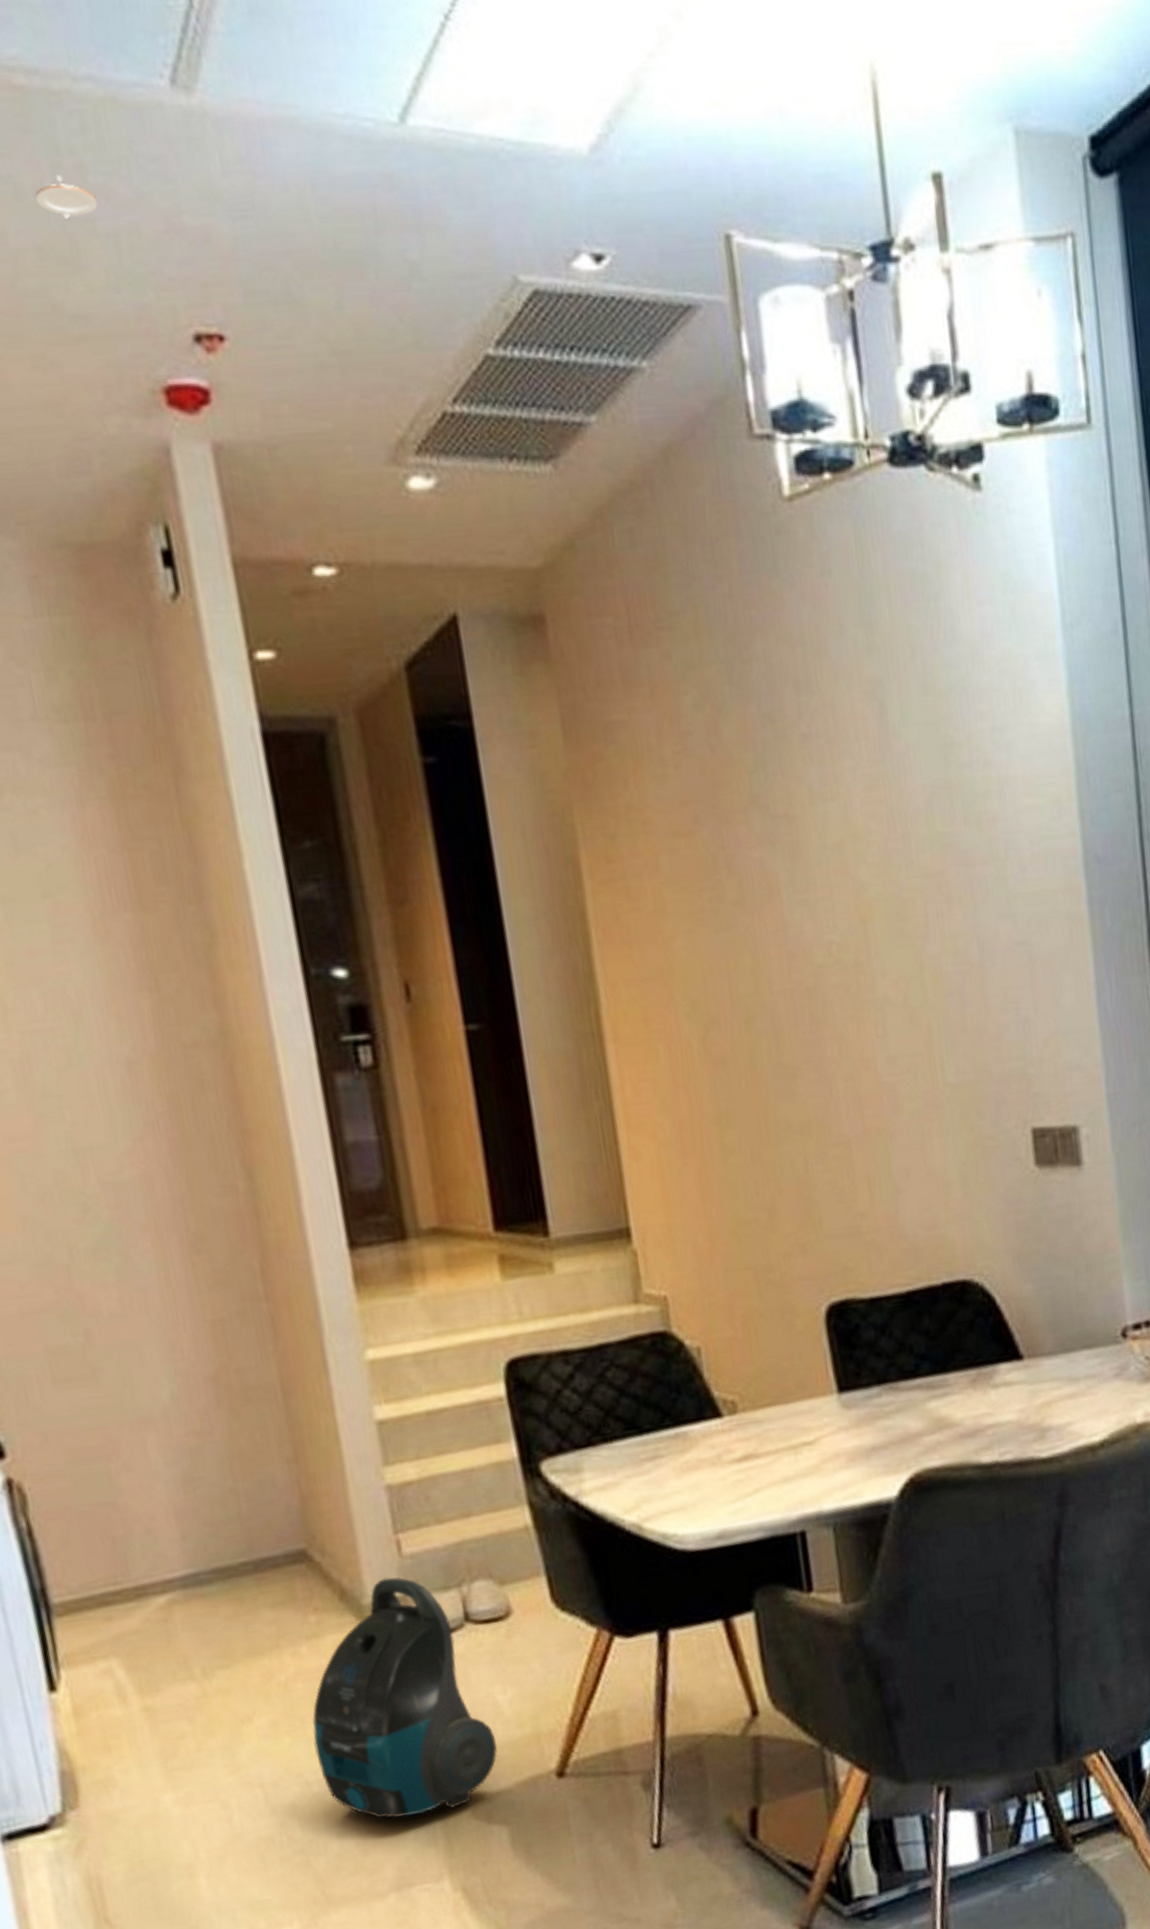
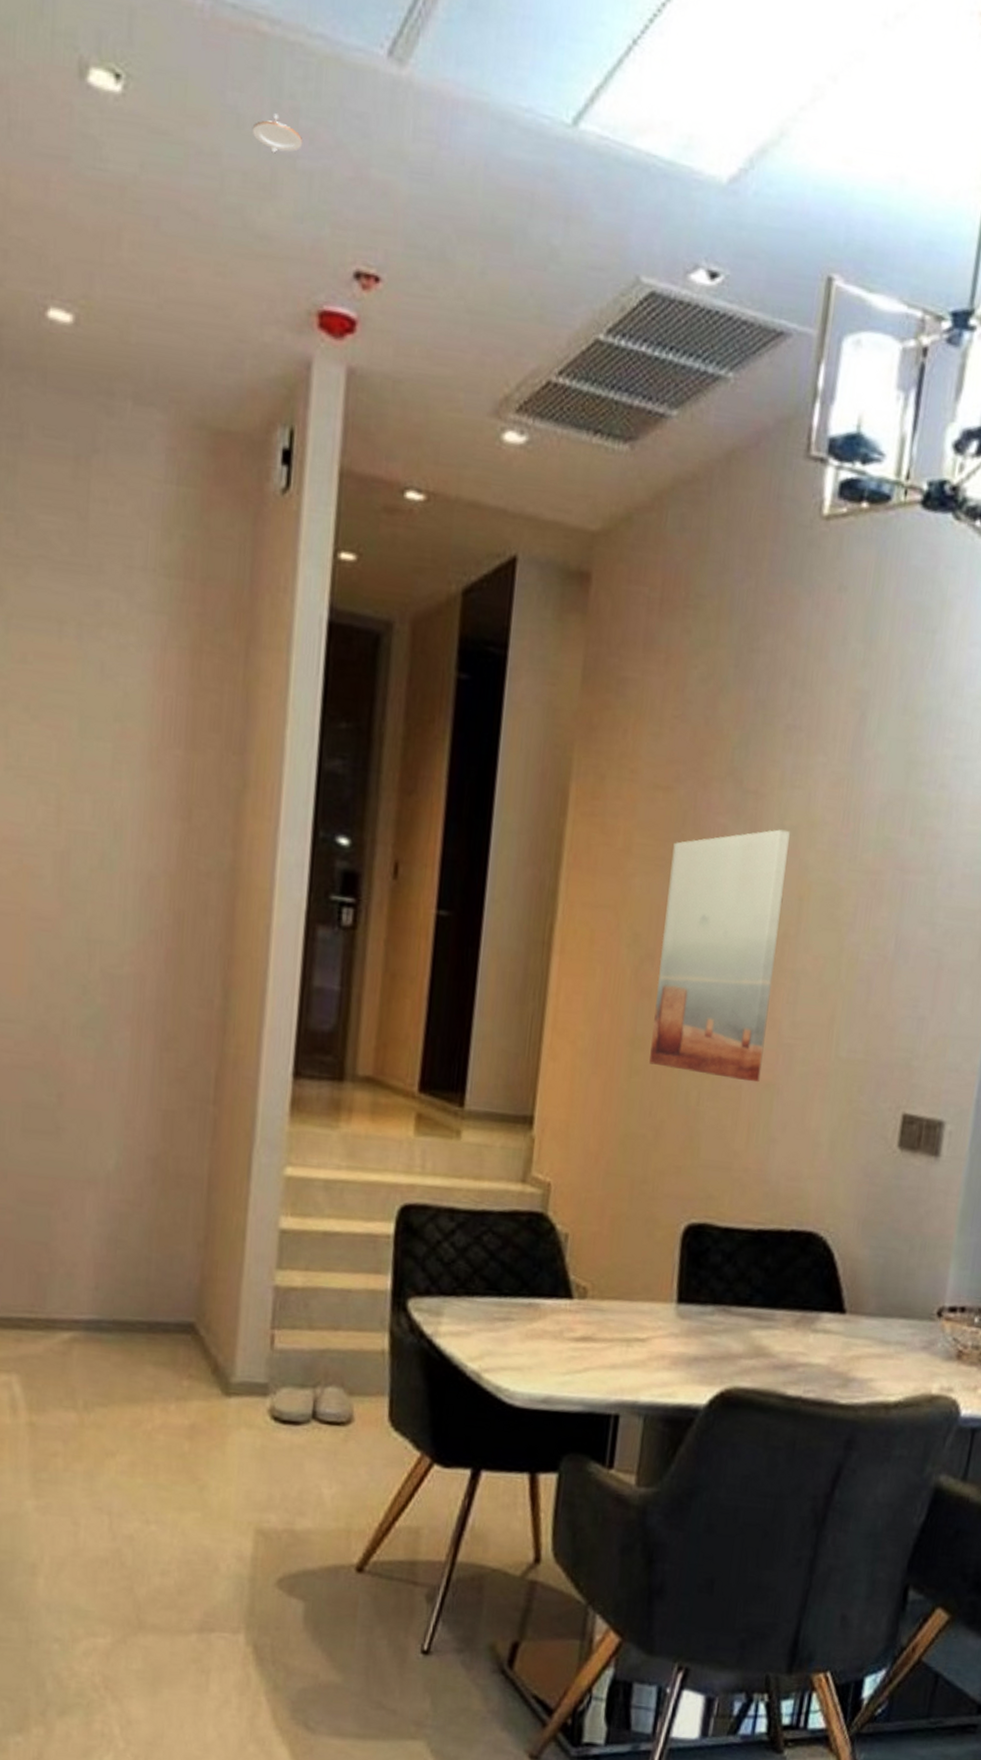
vacuum cleaner: present [312,1577,498,1819] -> none [160,1364,314,1575]
wall art: none [710,849,868,1140] -> present [649,829,791,1083]

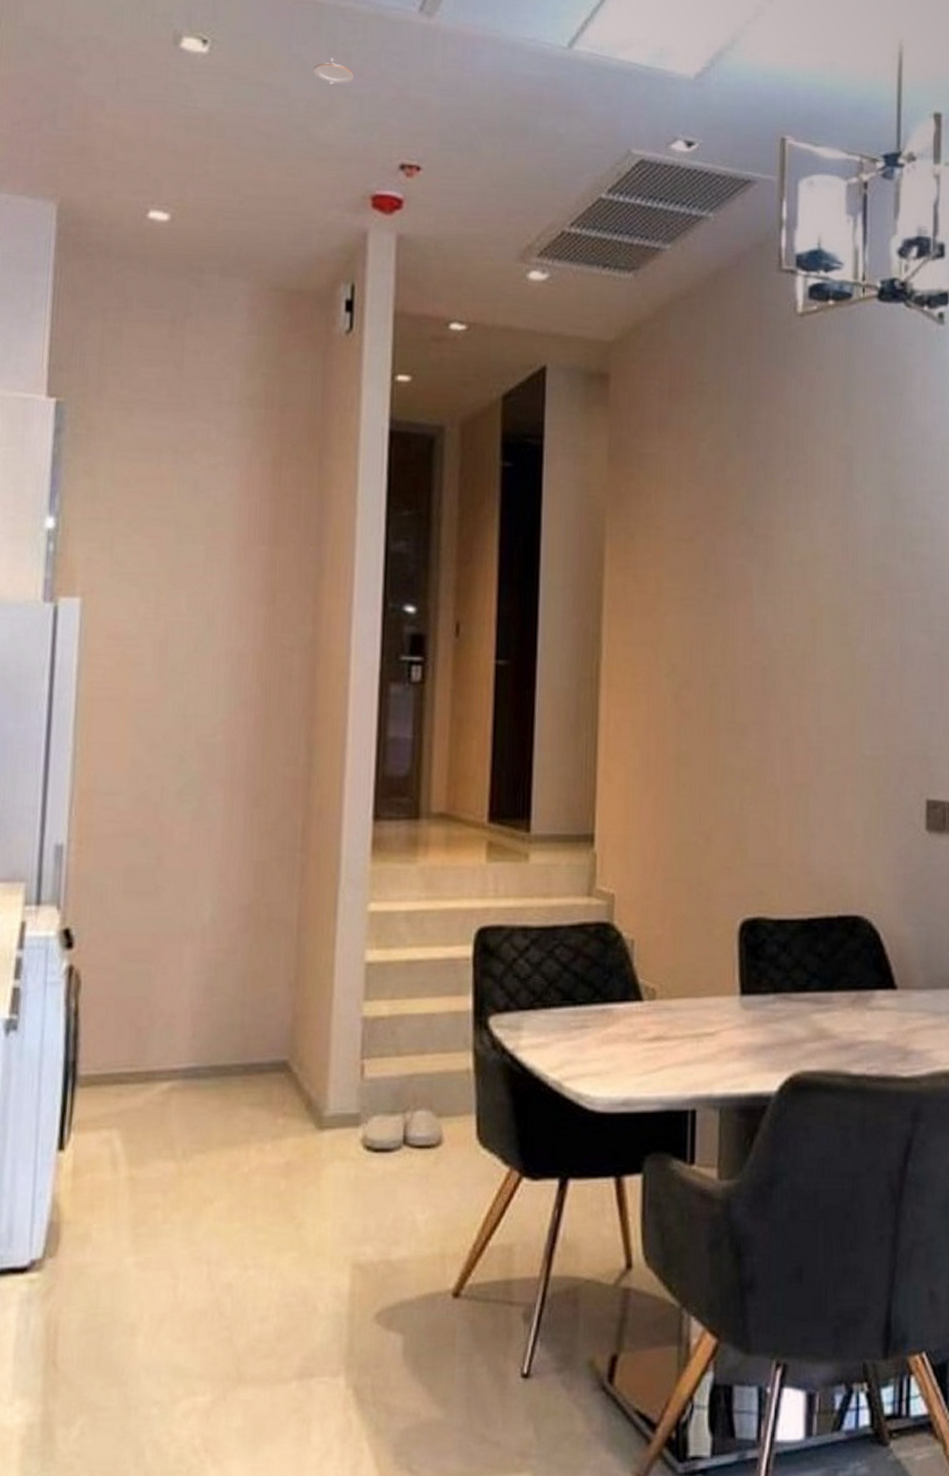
wall art: present [649,829,791,1083] -> none [695,565,799,784]

